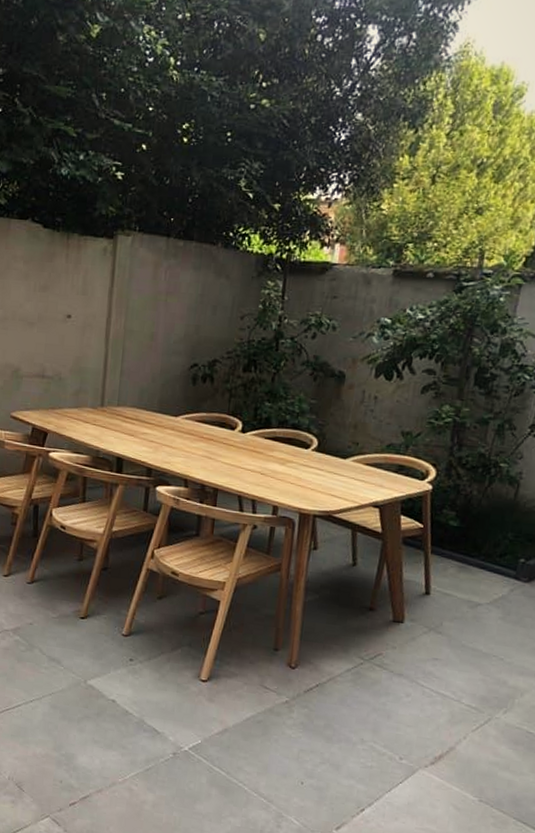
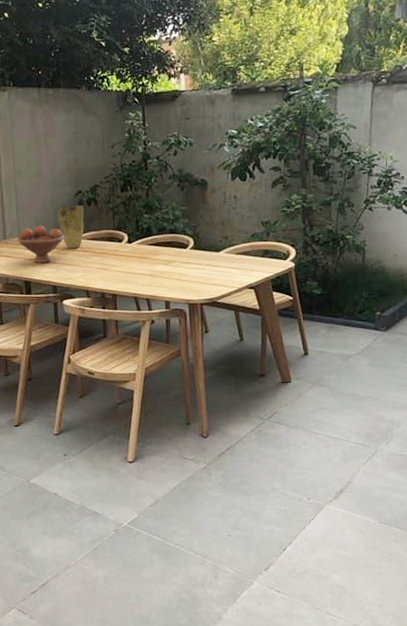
fruit bowl: none [115,396,170,441] -> present [17,225,64,264]
vase: none [166,378,197,429] -> present [57,205,84,248]

